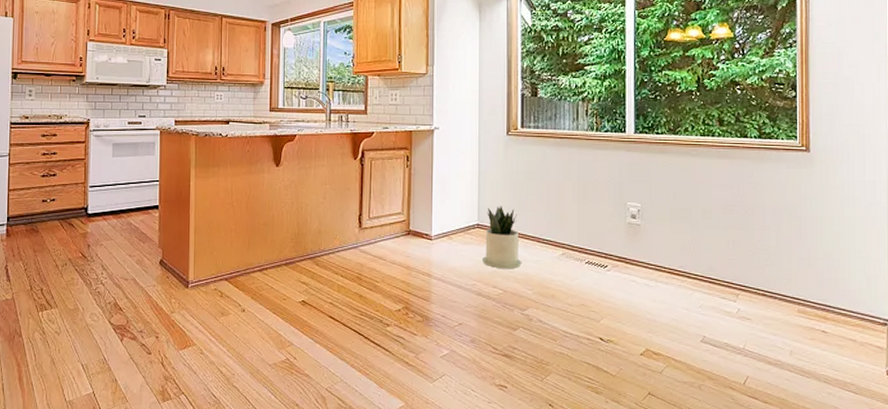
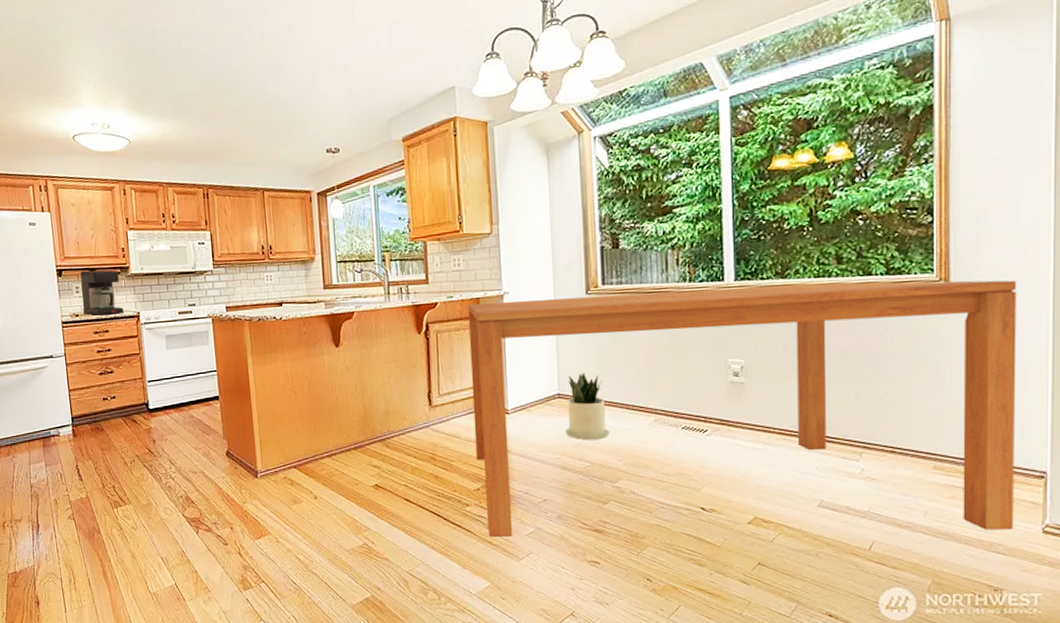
coffee maker: none [33,75,74,119] -> present [80,270,124,316]
dining table: none [399,135,864,371] -> present [467,280,1017,537]

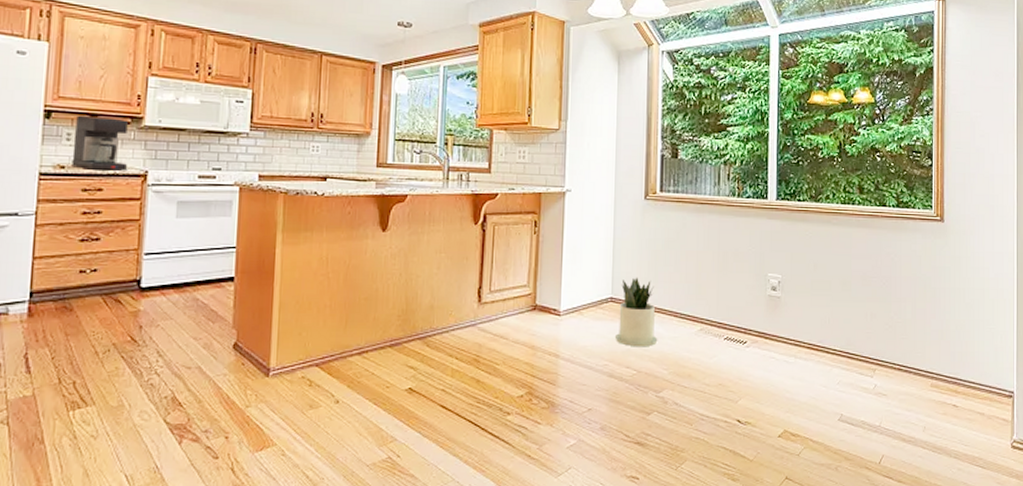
dining table: present [467,280,1017,537] -> none [522,198,992,450]

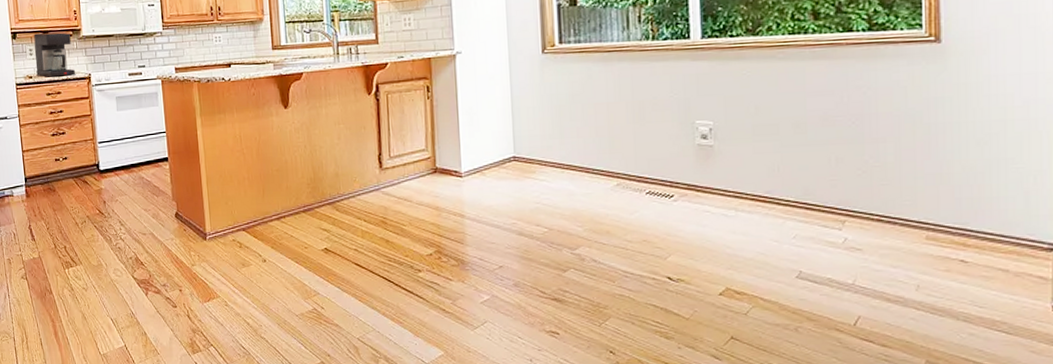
planter: present [614,277,658,347] -> none [521,134,569,205]

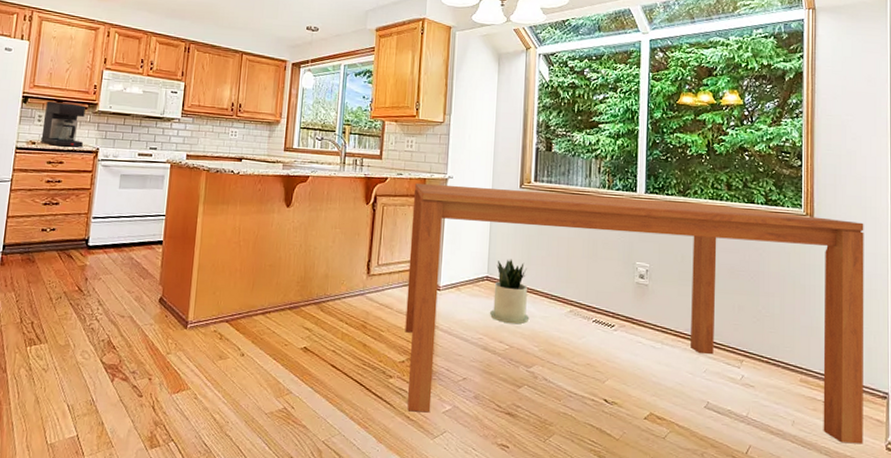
dining table: none [418,35,1019,307] -> present [405,182,864,445]
planter: none [521,134,569,205] -> present [489,259,530,324]

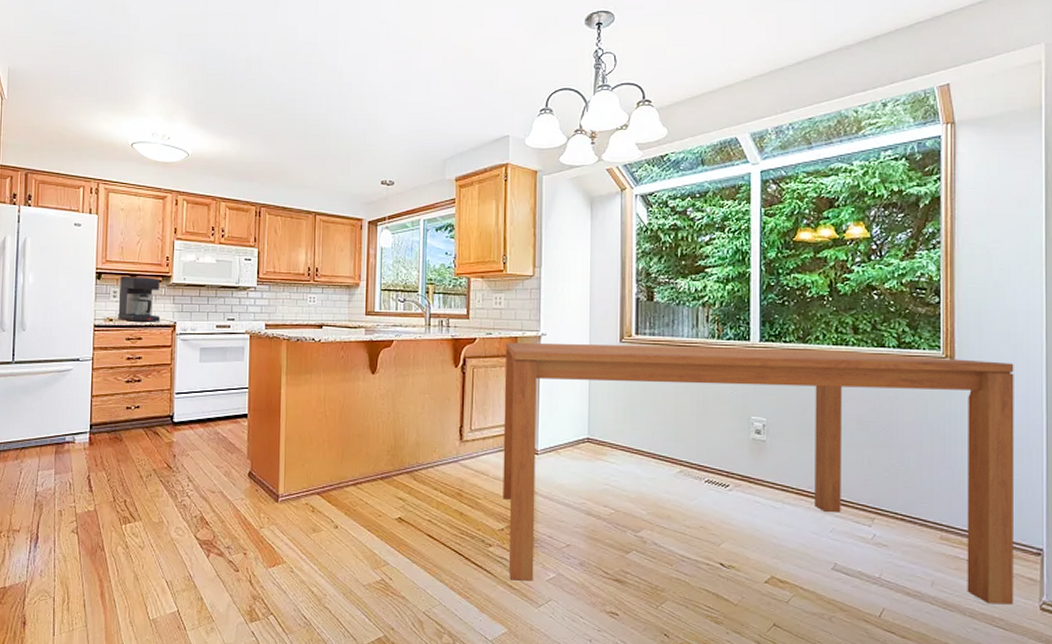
planter: present [489,259,530,324] -> none [592,419,636,487]

